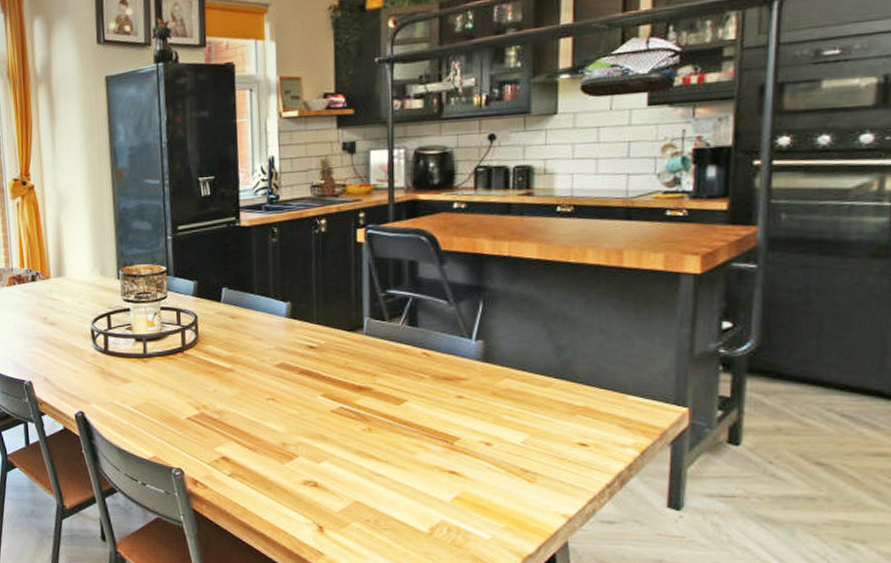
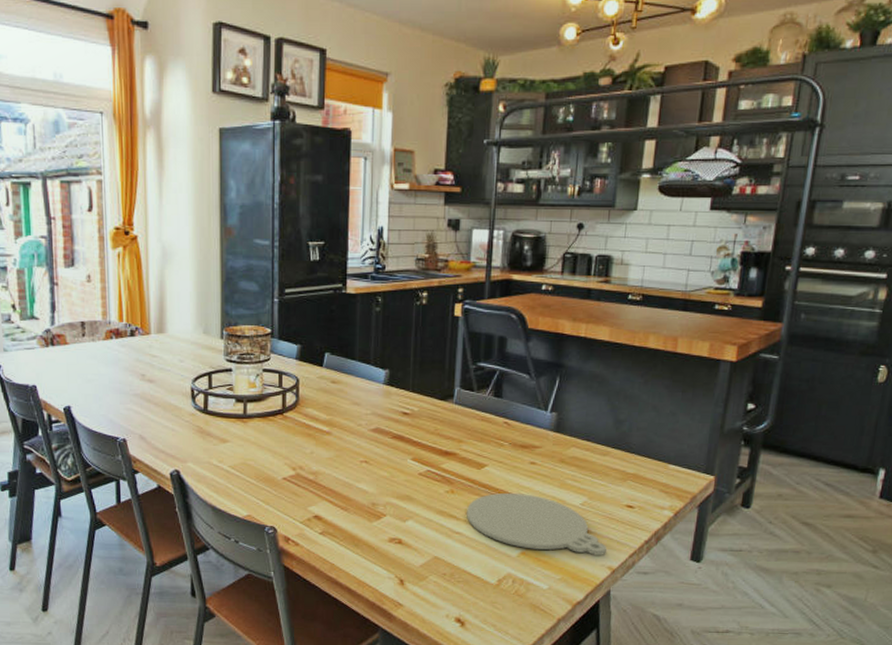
plate: none [388,430,558,501] -> present [467,492,607,555]

